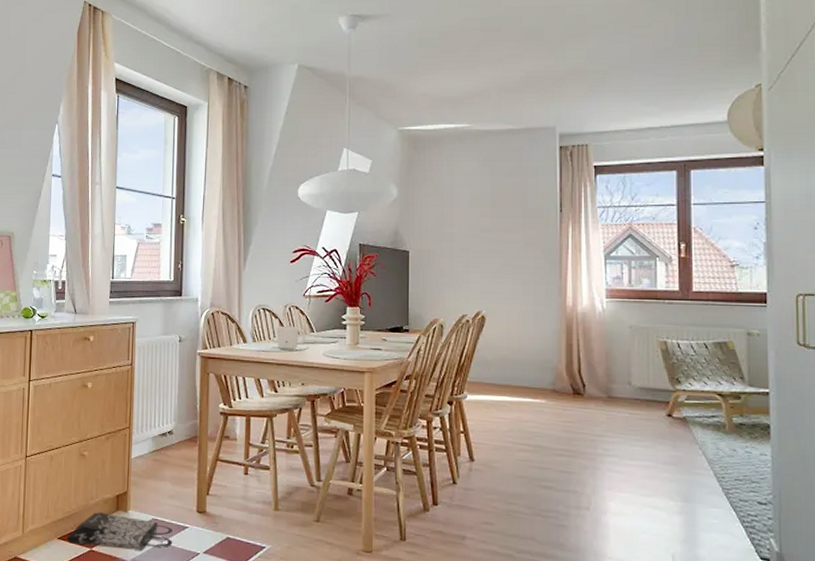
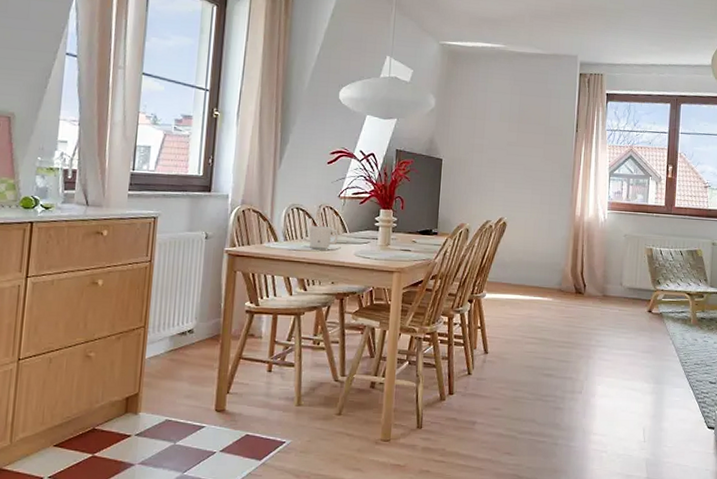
tote bag: present [66,512,172,551] -> none [64,416,187,453]

